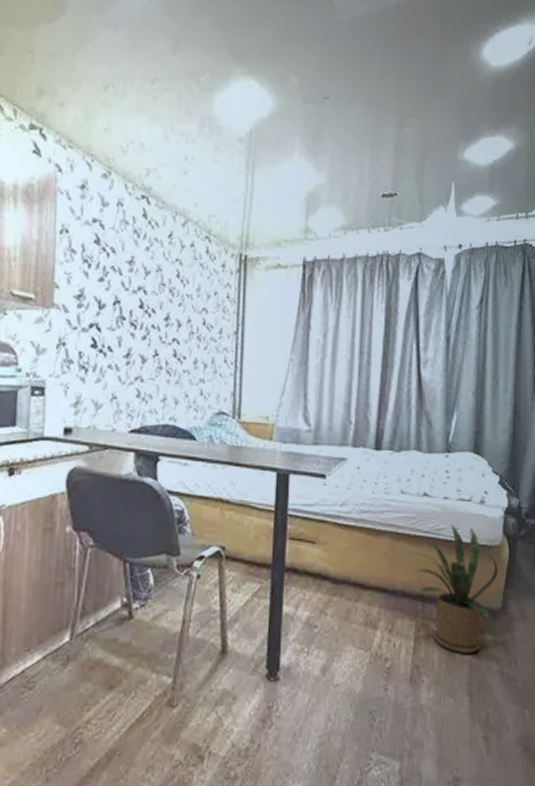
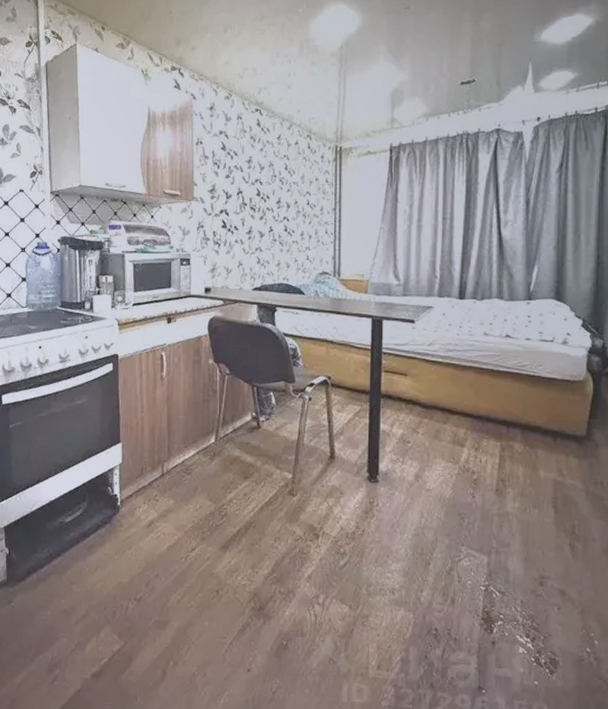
house plant: present [413,524,499,653] -> none [497,361,583,473]

